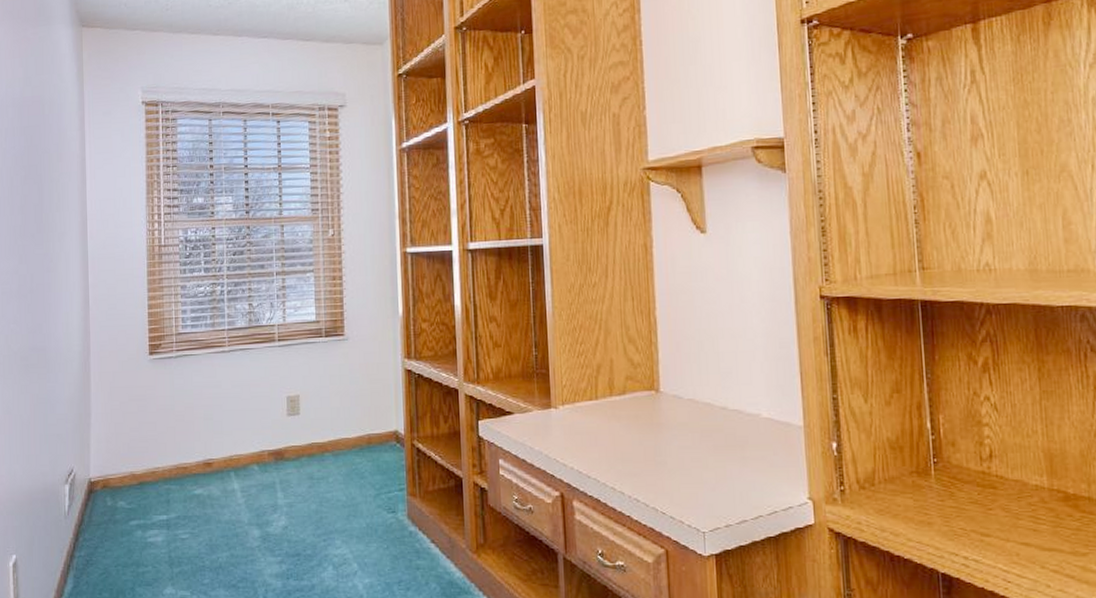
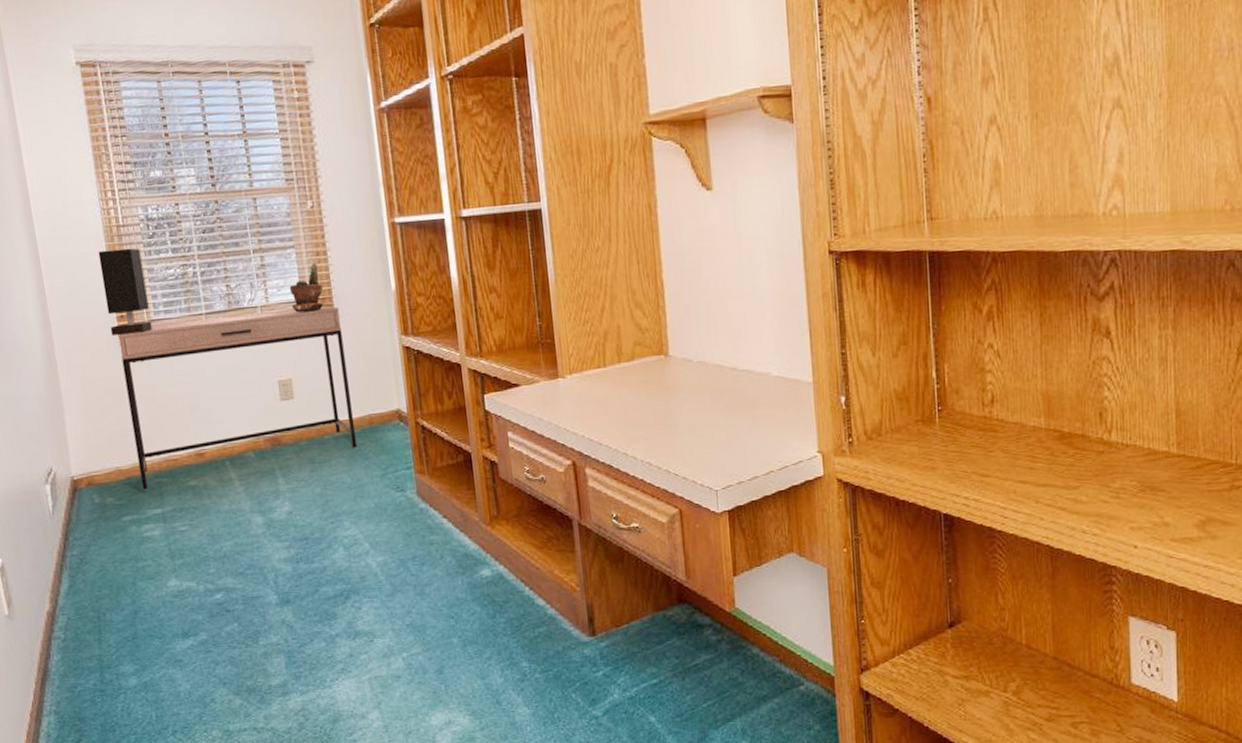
table lamp: none [140,266,179,347] -> present [98,248,153,337]
desk: none [147,327,354,496] -> present [118,306,357,490]
potted plant: none [305,286,336,333] -> present [289,262,324,313]

